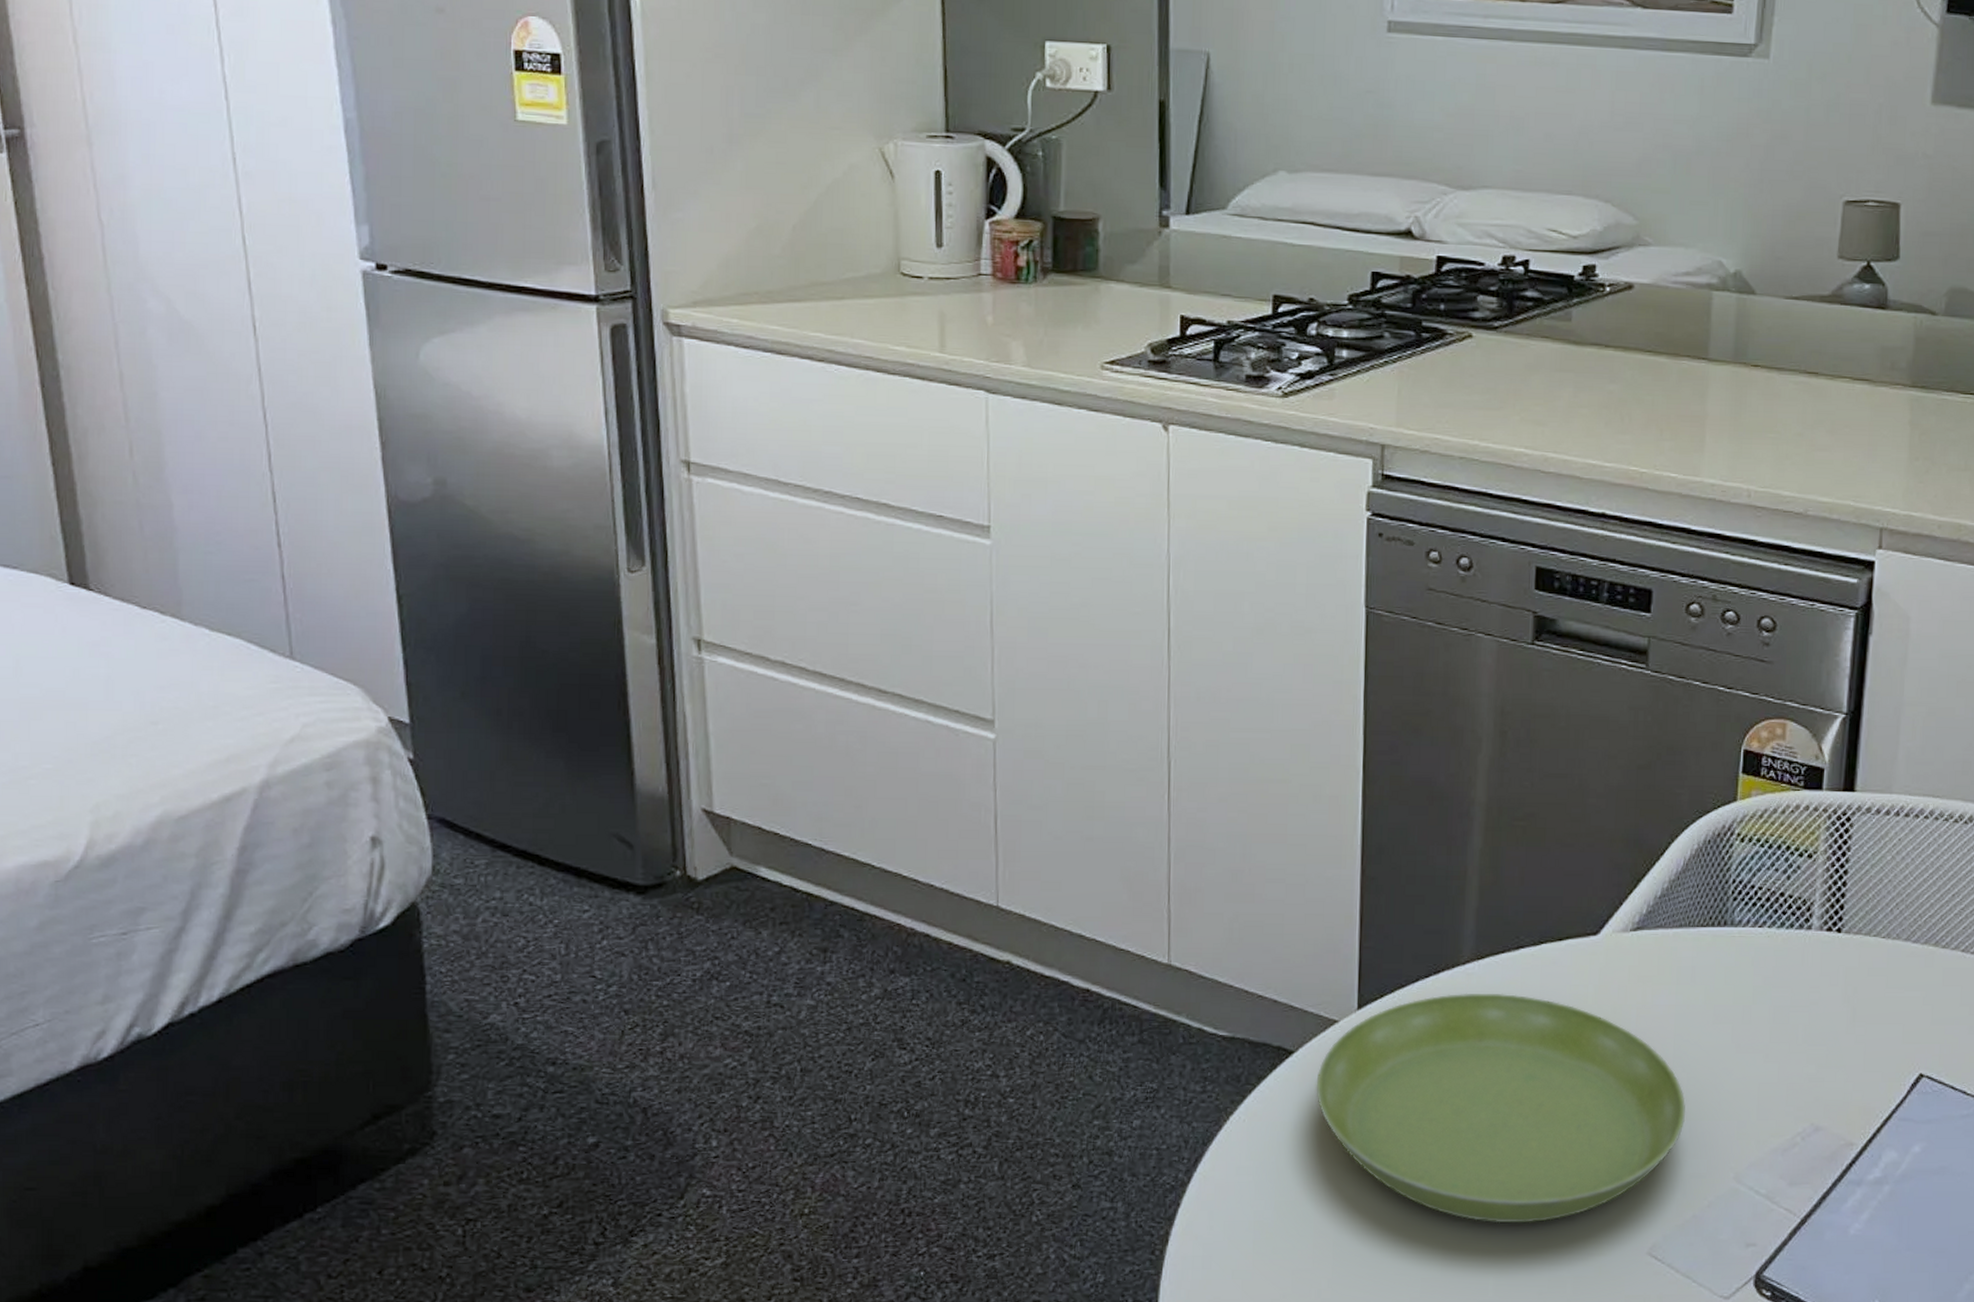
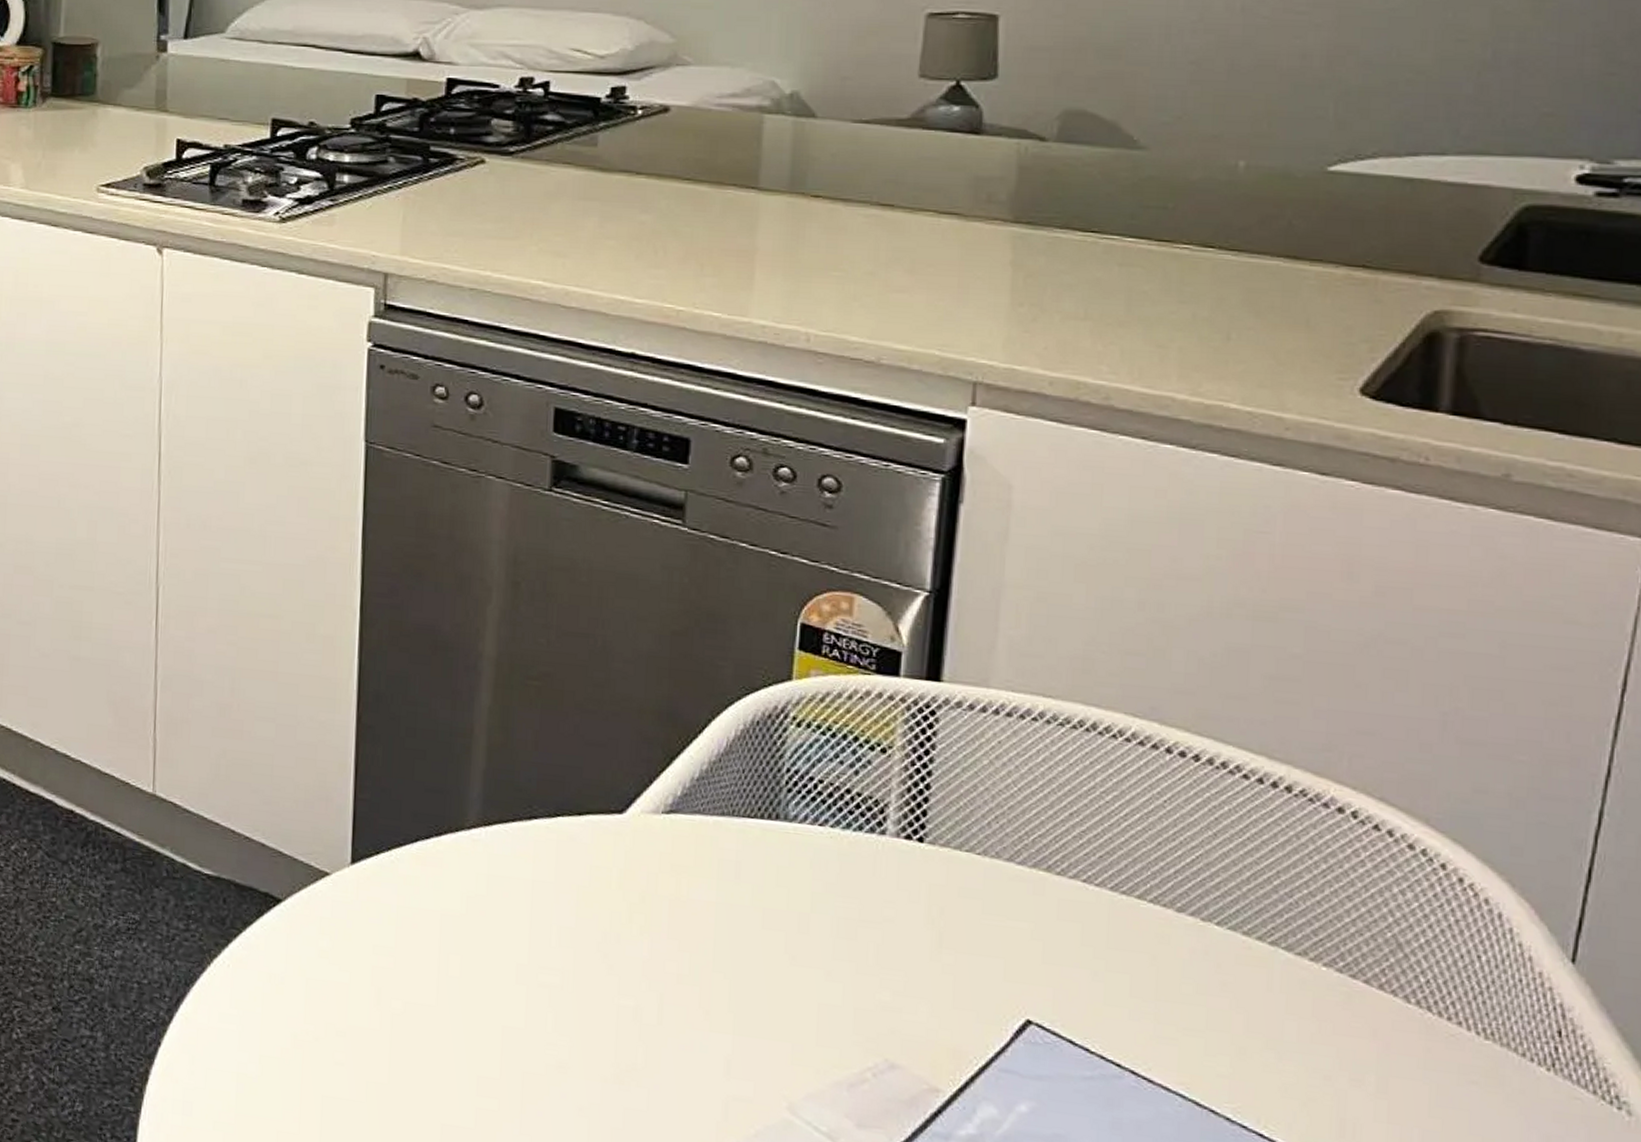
saucer: present [1316,993,1685,1224] -> none [305,859,728,1123]

